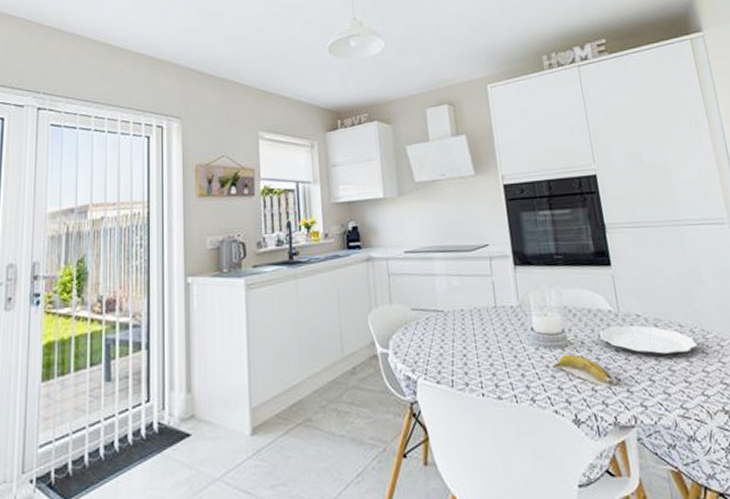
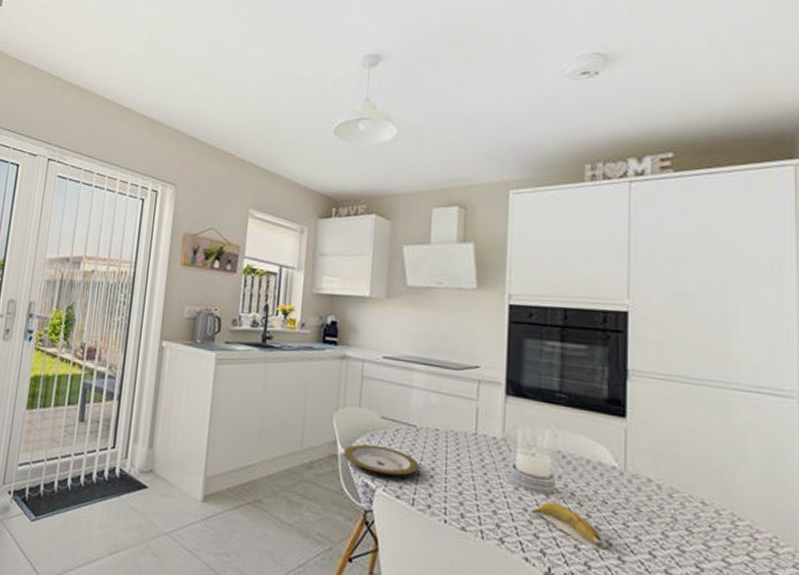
plate: none [382,336,453,365] -> present [343,444,419,476]
plate: present [599,324,698,357] -> none [595,484,723,536]

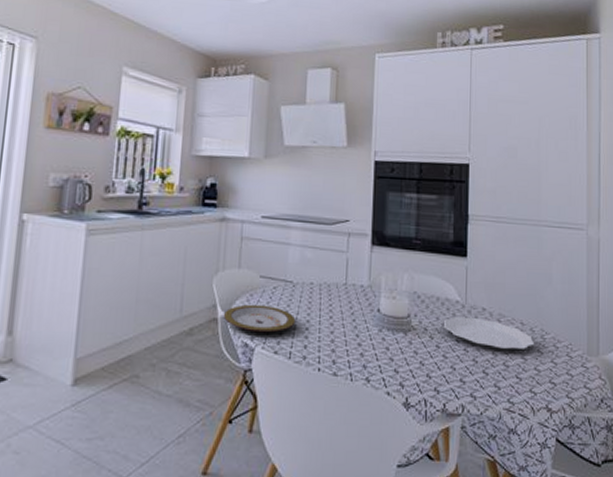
banana: present [531,502,608,550] -> none [392,339,453,375]
plate: none [595,484,723,536] -> present [443,316,535,352]

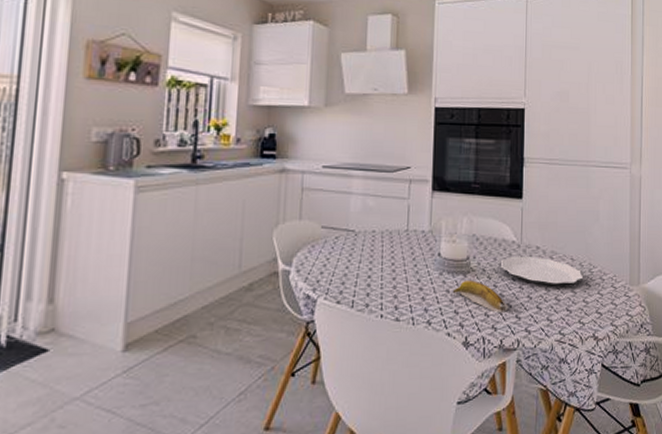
plate: present [223,304,296,333] -> none [284,255,358,284]
banana: none [392,339,453,375] -> present [452,280,509,313]

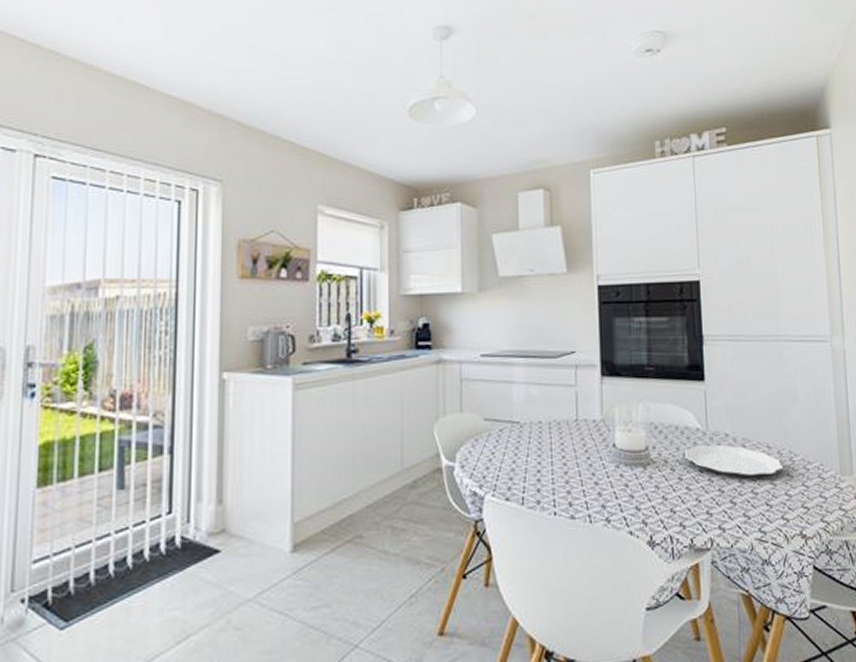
banana: present [452,280,509,313] -> none [632,473,698,509]

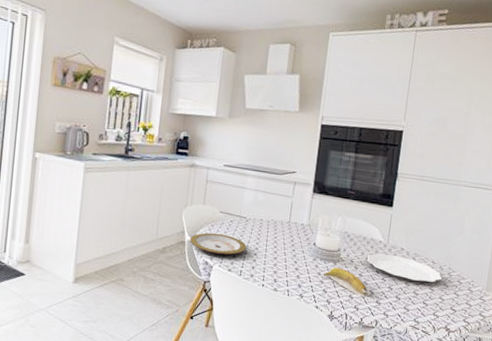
plate: none [447,449,526,480] -> present [189,232,247,255]
banana: none [632,473,698,509] -> present [323,267,371,297]

